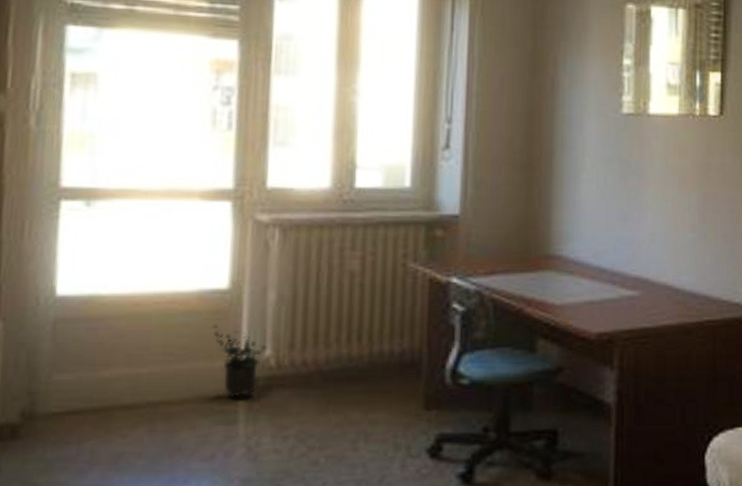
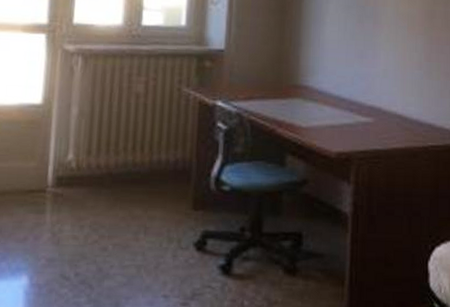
potted plant: present [213,325,268,398] -> none [29,133,70,192]

